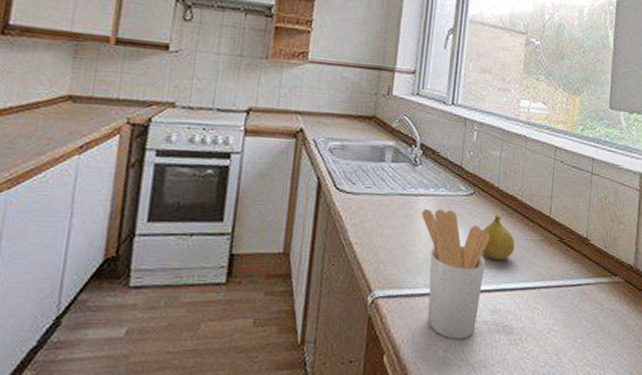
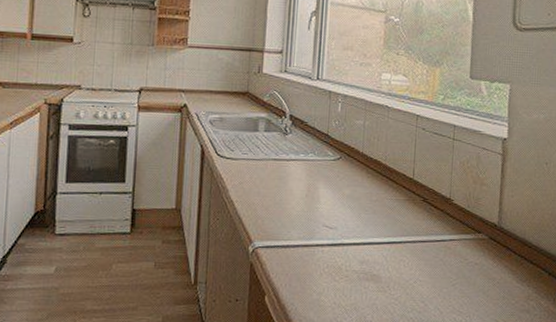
utensil holder: present [422,209,490,339] -> none [293,172,356,285]
fruit: present [482,214,516,260] -> none [349,177,381,217]

